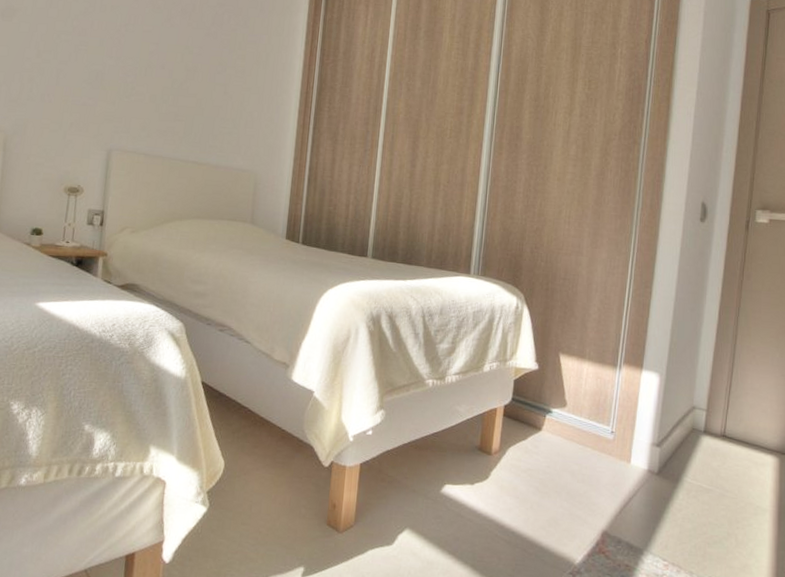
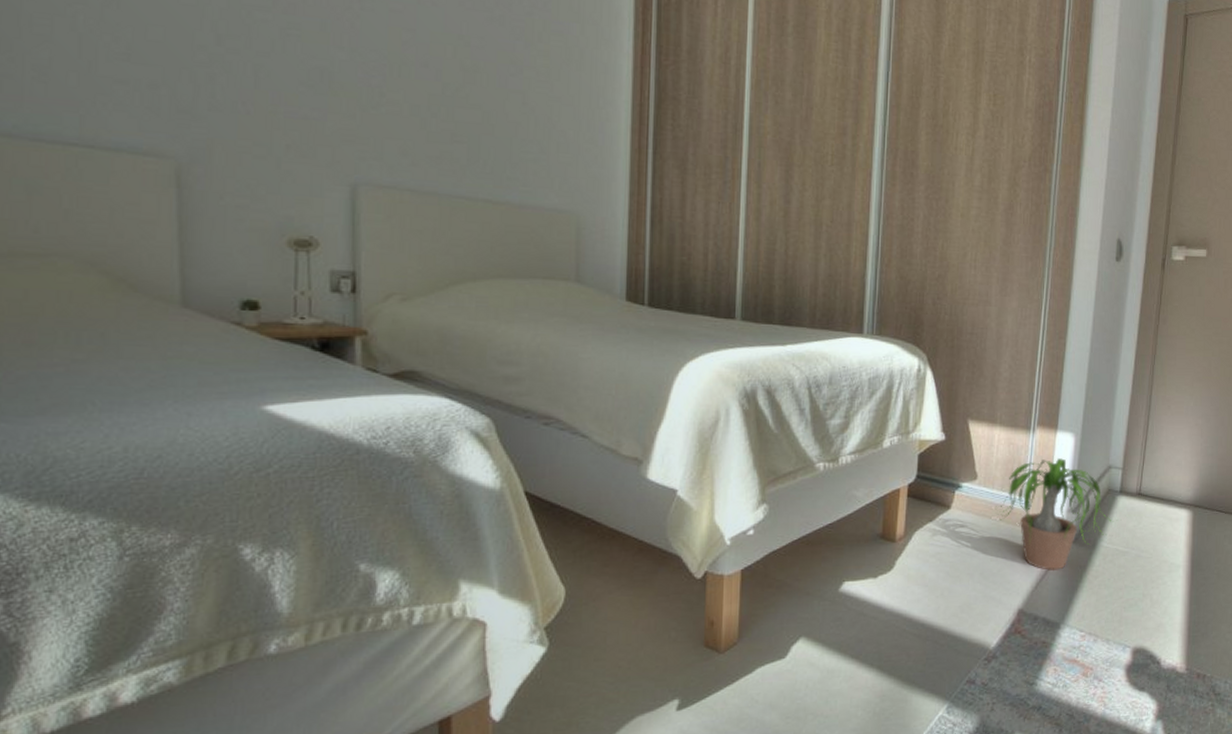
potted plant: none [582,395,702,499] -> present [994,458,1118,570]

